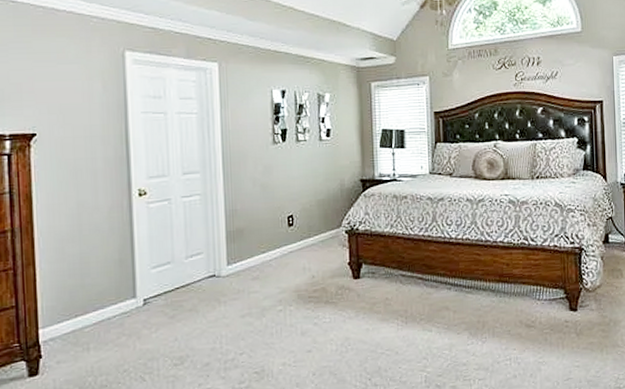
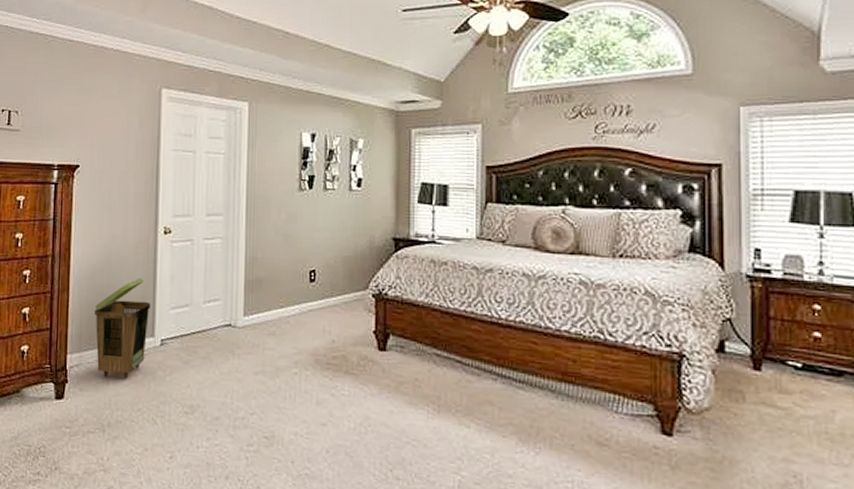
laundry basket: none [67,242,130,345] -> present [95,278,150,379]

